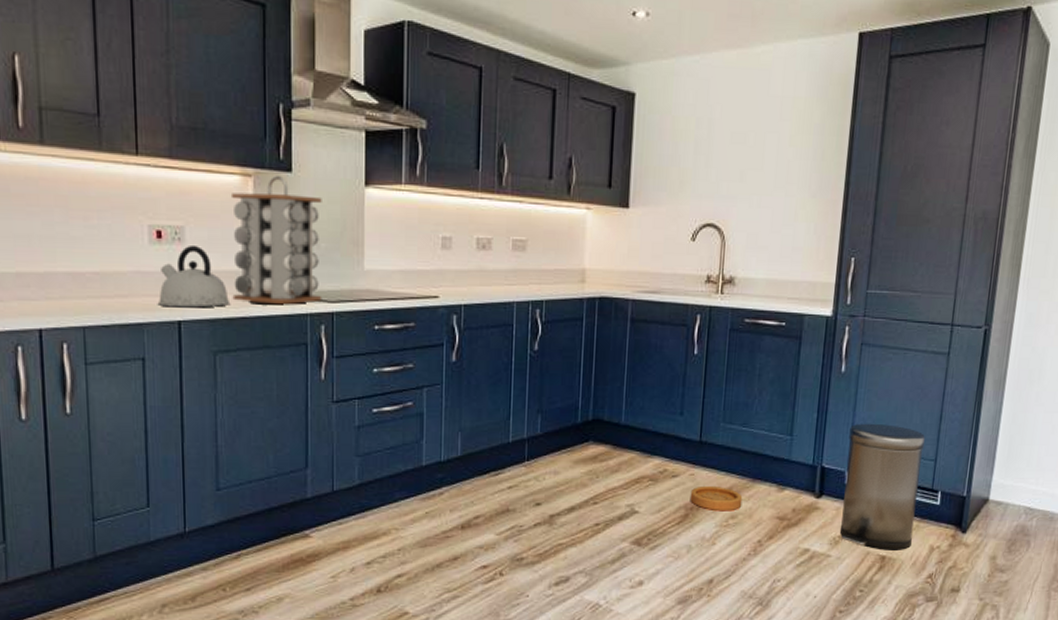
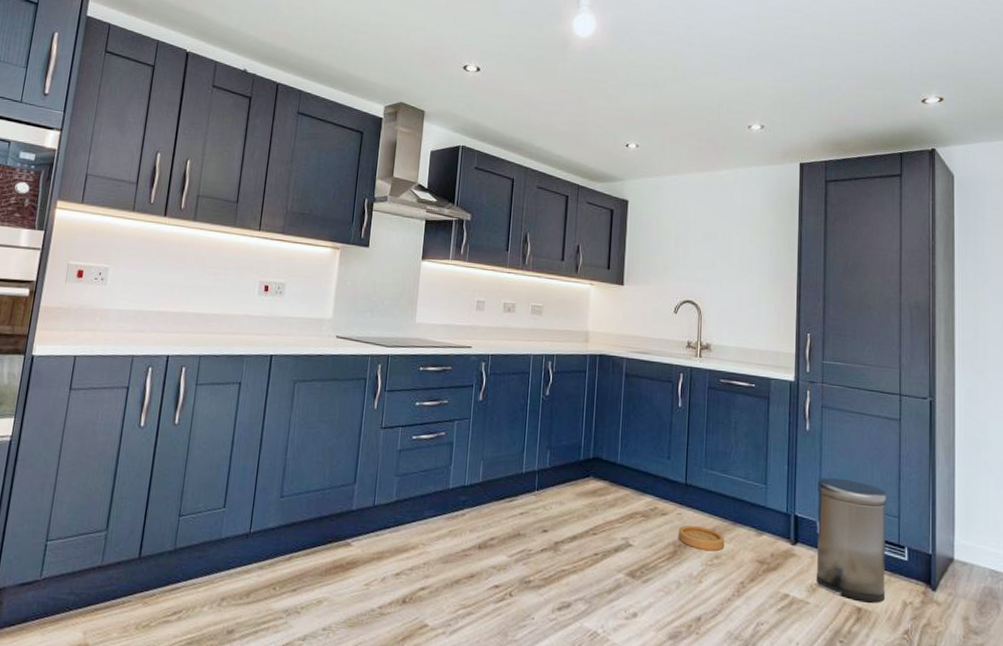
kettle: present [157,244,231,308] -> none [257,297,312,346]
spice rack: present [230,176,322,306] -> none [313,250,389,348]

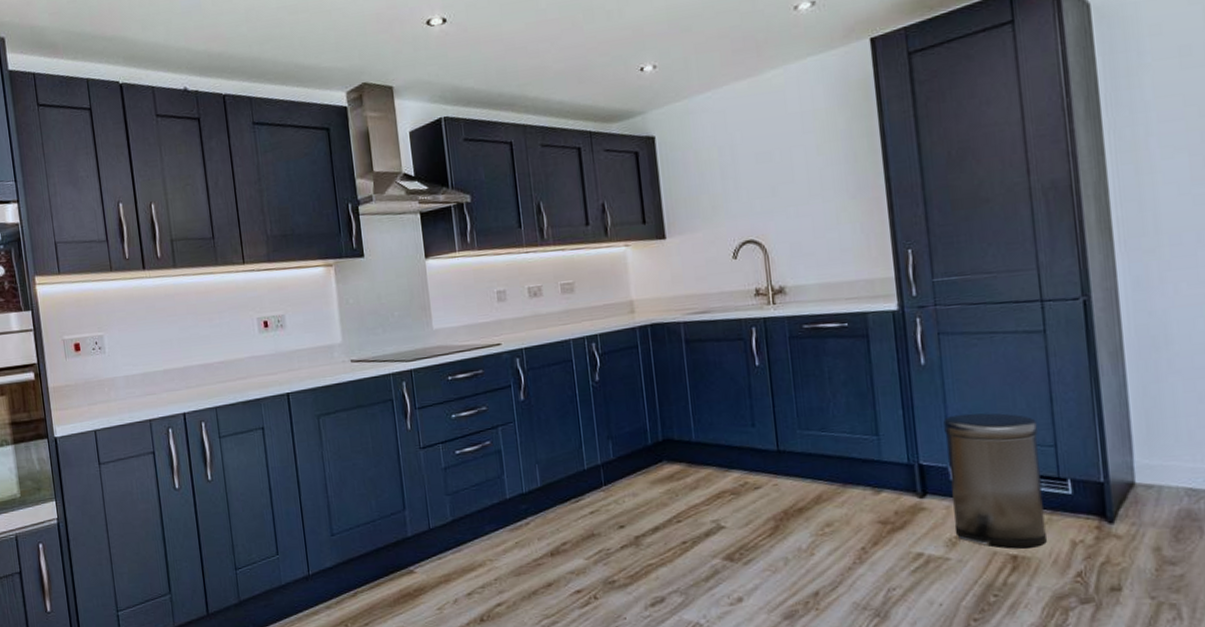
pet bowl: present [678,525,725,552] -> none [777,494,836,520]

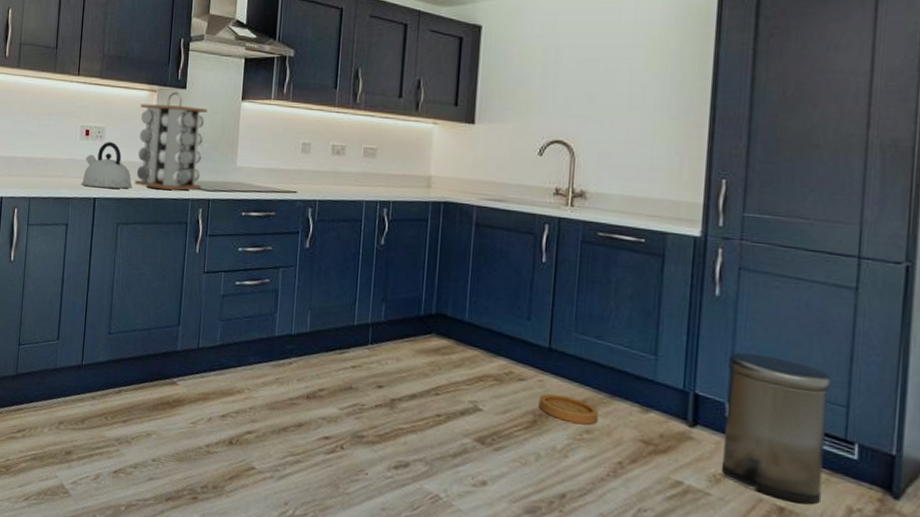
kettle: none [269,328,327,383] -> present [81,141,133,189]
spice rack: none [317,262,401,372] -> present [134,92,208,192]
pet bowl: none [777,494,836,520] -> present [538,394,599,426]

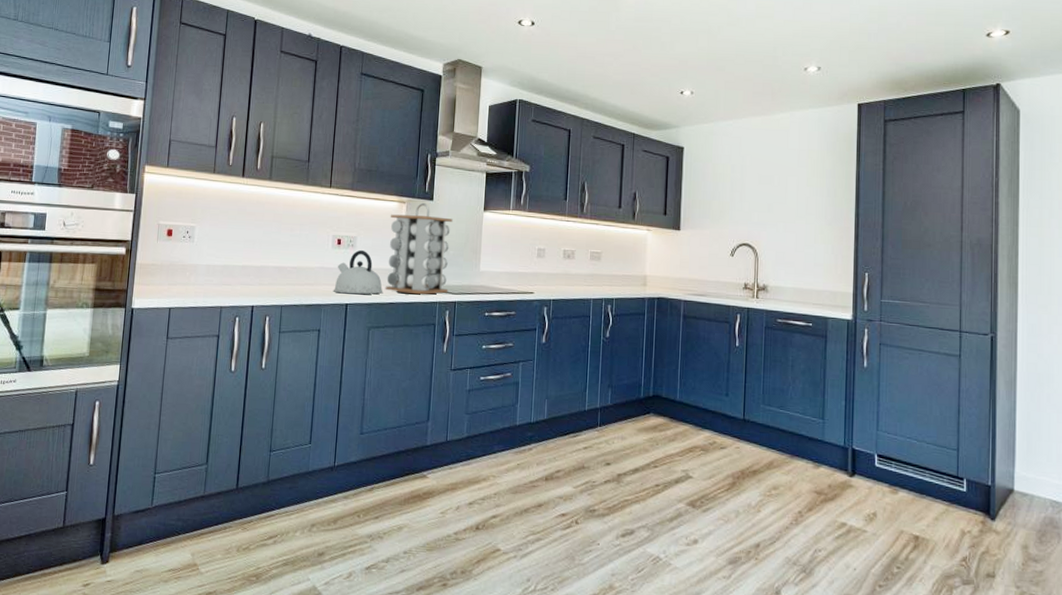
pet bowl: present [538,394,599,426] -> none [736,458,783,483]
pedal bin: present [722,352,831,505] -> none [874,412,946,532]

